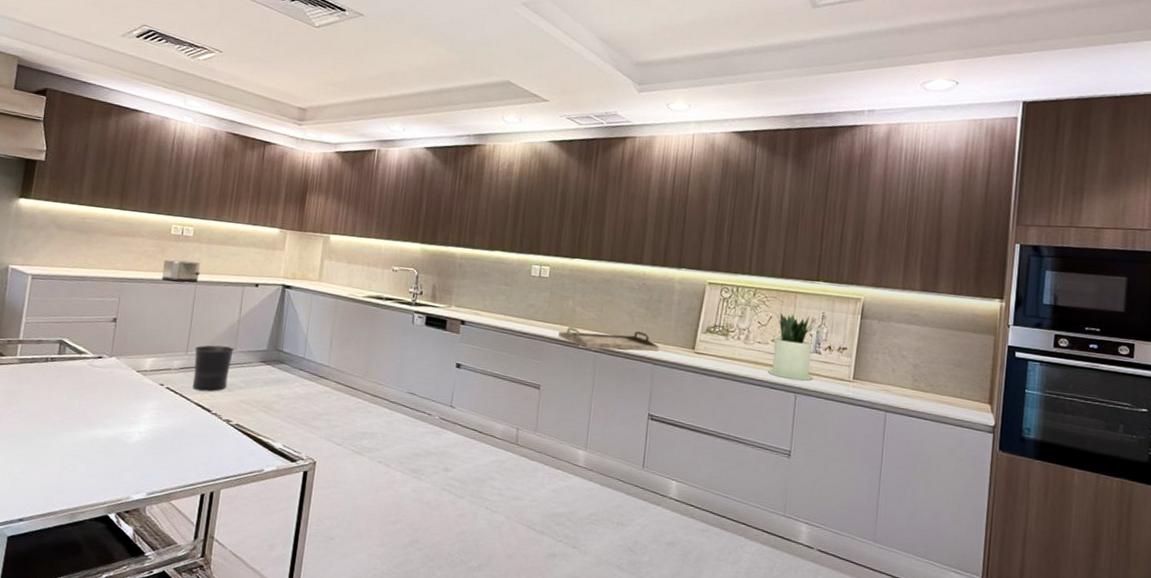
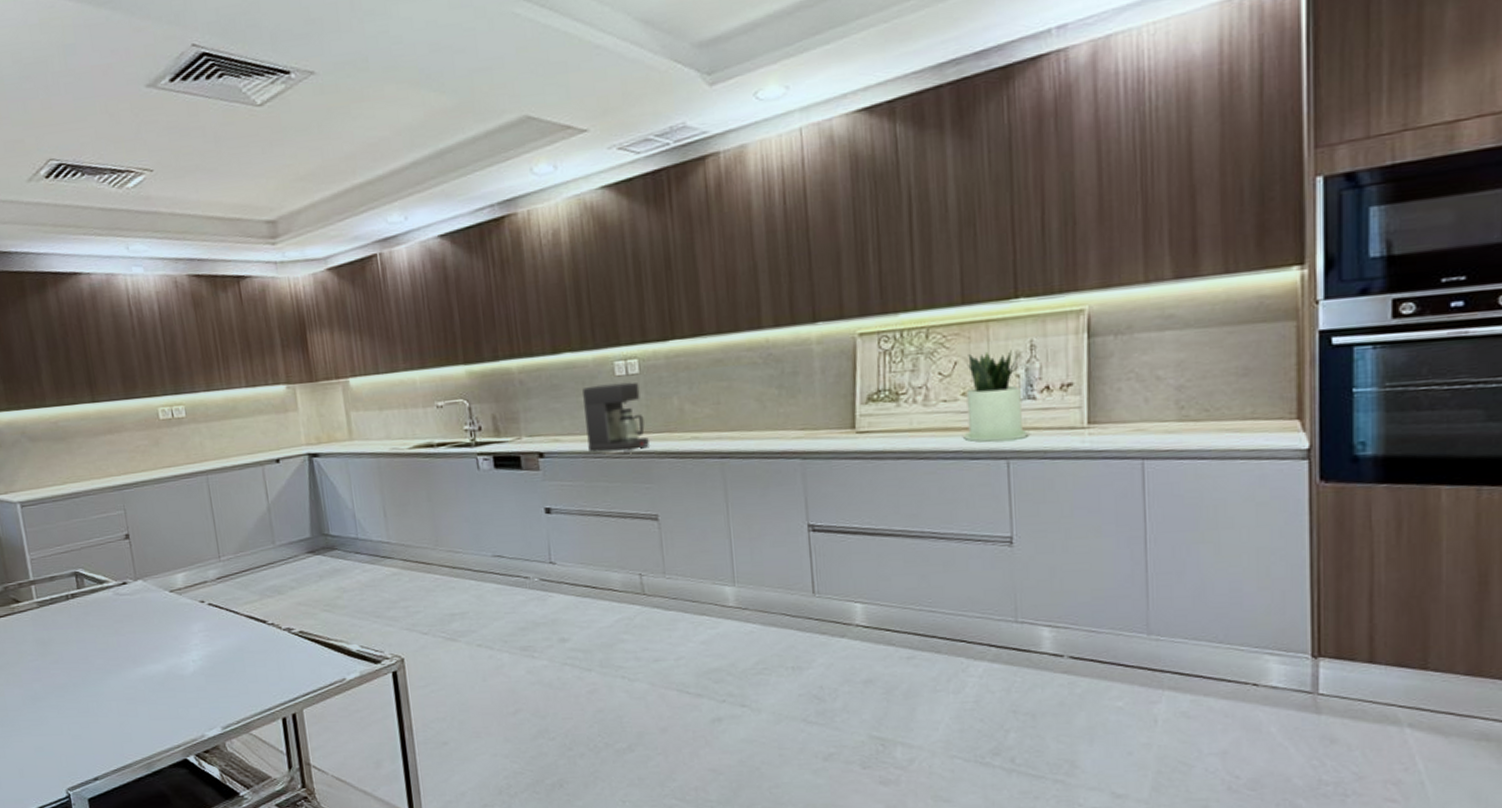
toaster: present [162,259,200,282] -> none [161,447,208,478]
waste bin: present [193,345,234,393] -> none [227,542,276,602]
coffee maker: none [499,279,547,334] -> present [582,382,649,453]
serving tray: present [558,327,660,352] -> none [667,419,808,456]

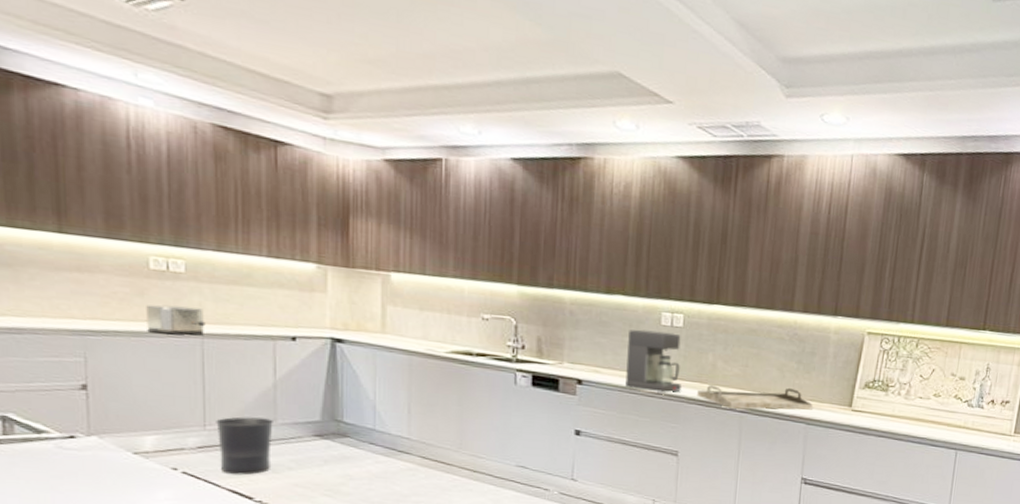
toaster: none [161,447,208,478] -> present [146,304,205,335]
waste bin: none [227,542,276,602] -> present [216,416,273,476]
serving tray: none [667,419,808,456] -> present [697,385,814,411]
planter: present [963,349,1029,443] -> none [929,366,978,437]

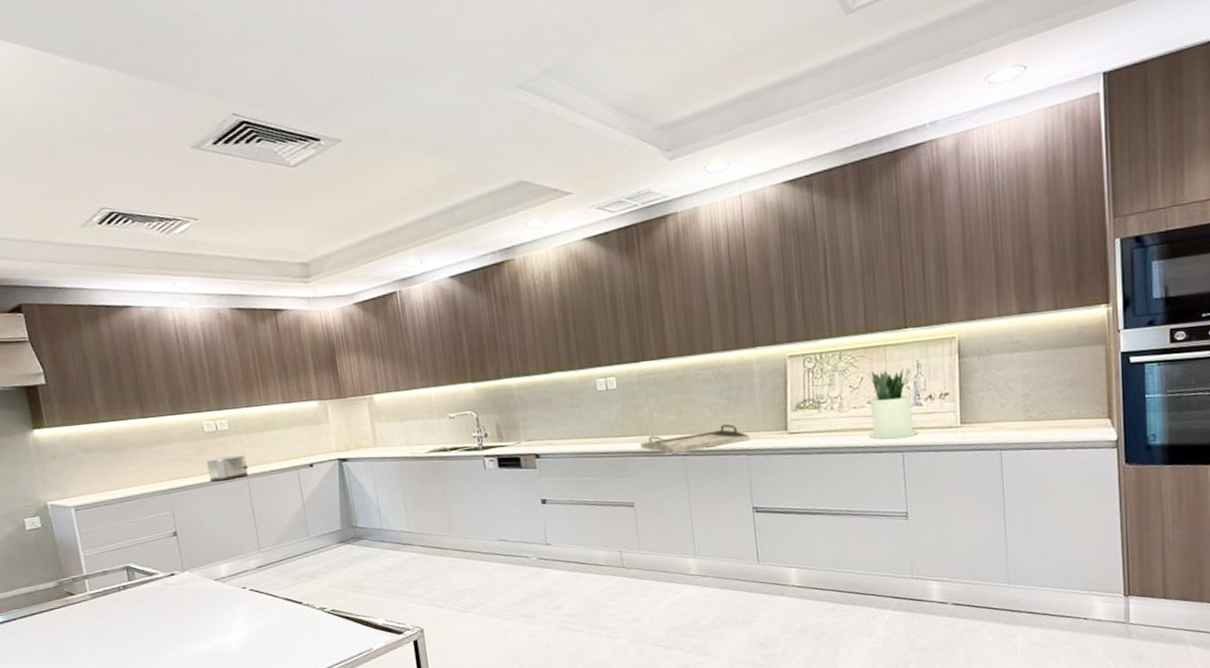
waste bin: present [216,416,273,476] -> none [267,534,311,586]
coffee maker: present [625,329,681,393] -> none [571,395,626,454]
planter: none [929,366,978,437] -> present [869,367,918,440]

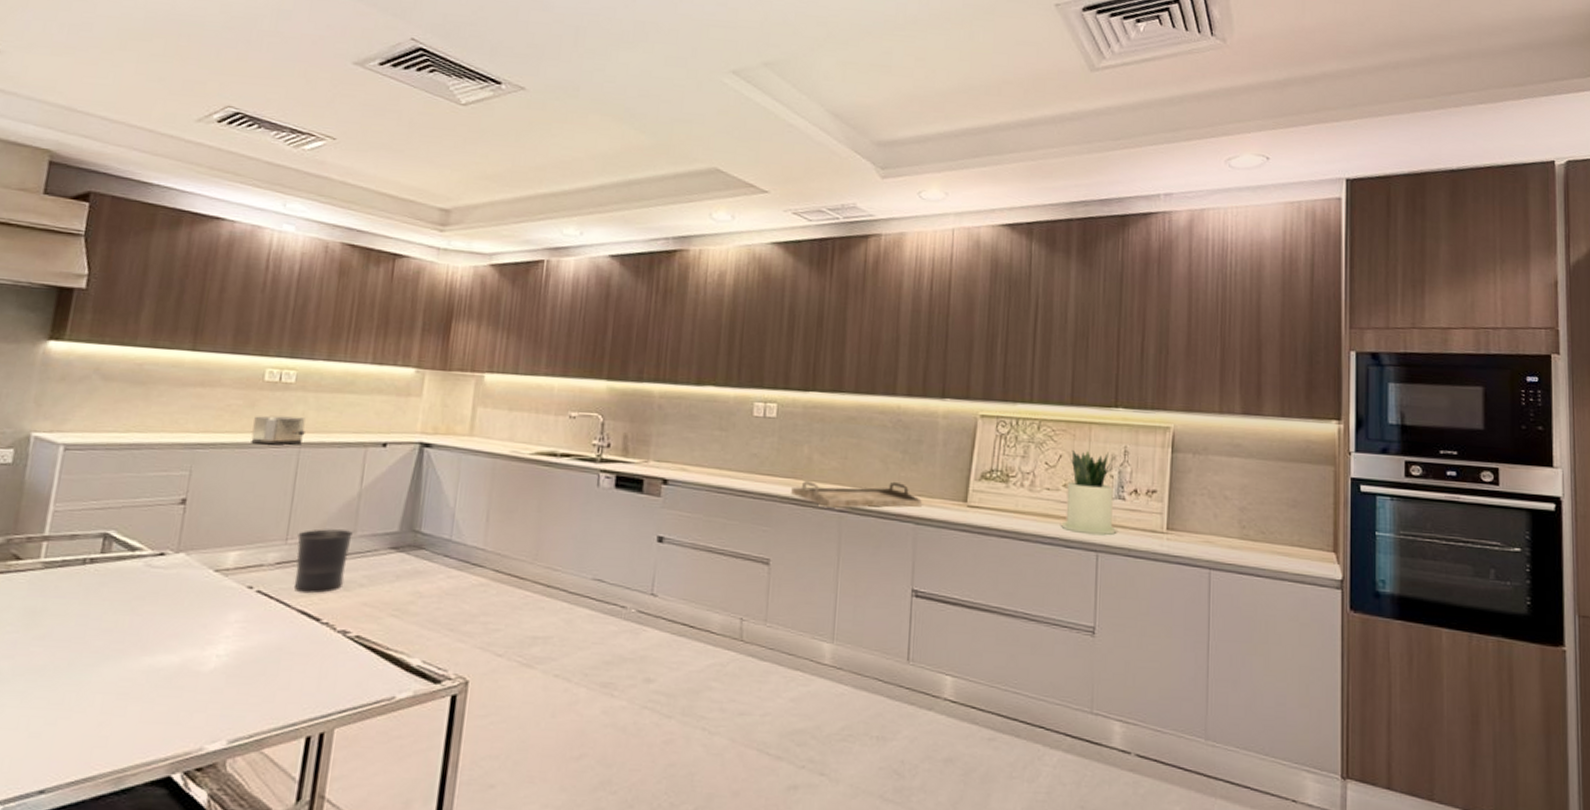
waste bin: none [267,534,311,586] -> present [294,529,353,594]

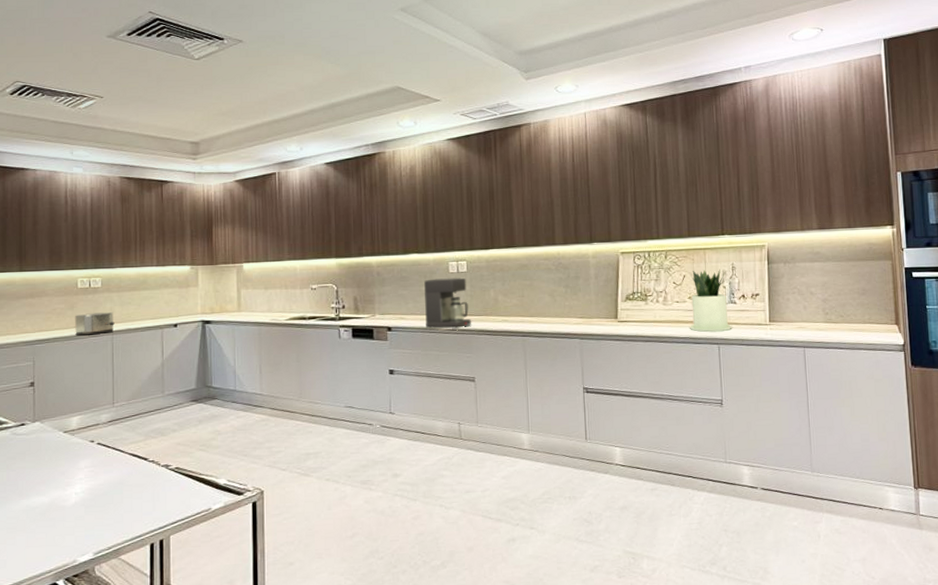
waste bin: present [294,529,353,594] -> none [121,392,162,442]
coffee maker: none [713,421,774,492] -> present [424,277,471,329]
serving tray: present [791,481,923,508] -> none [485,309,585,334]

